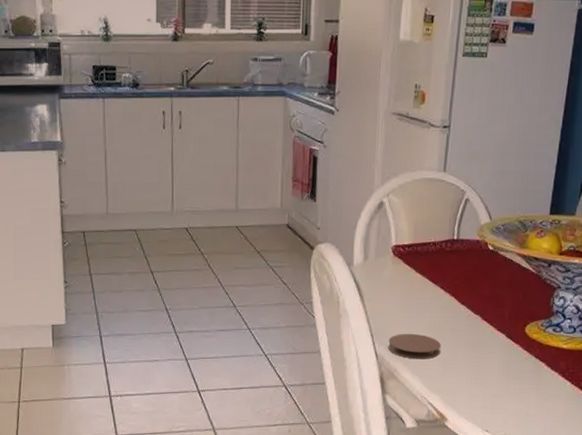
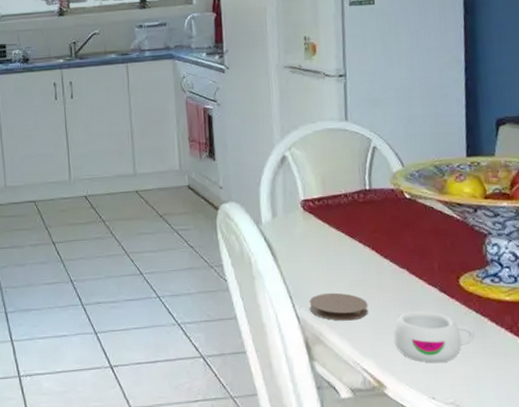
mug: none [459,354,532,401] -> present [393,311,475,363]

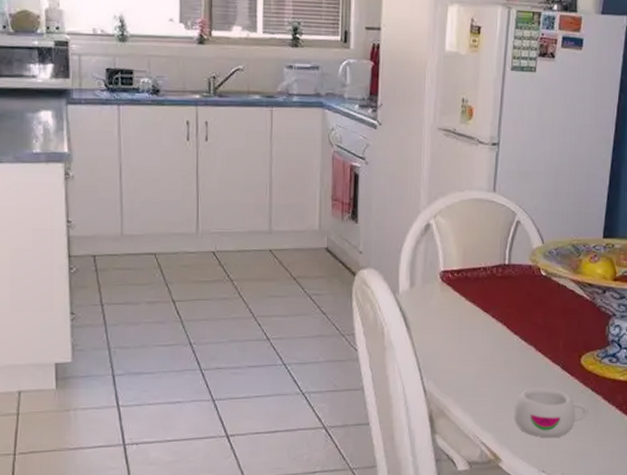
coaster: present [309,292,369,321] -> none [437,366,494,395]

